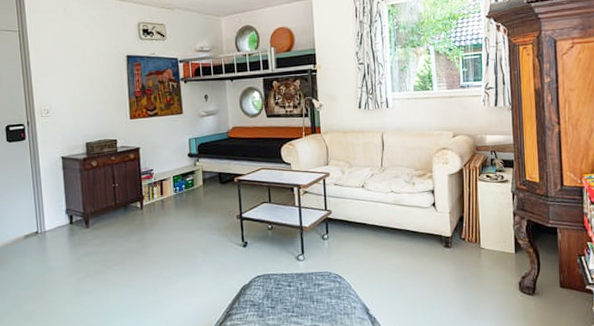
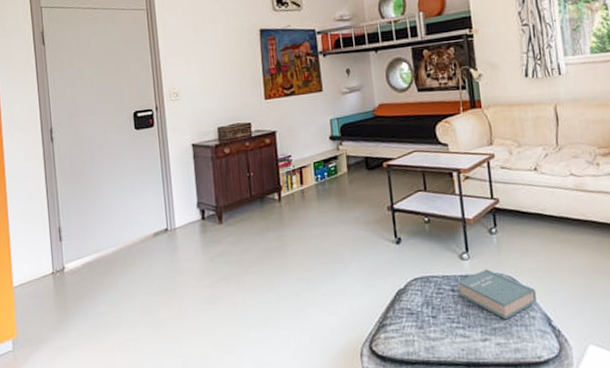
book: none [294,268,358,310] -> present [457,268,537,320]

